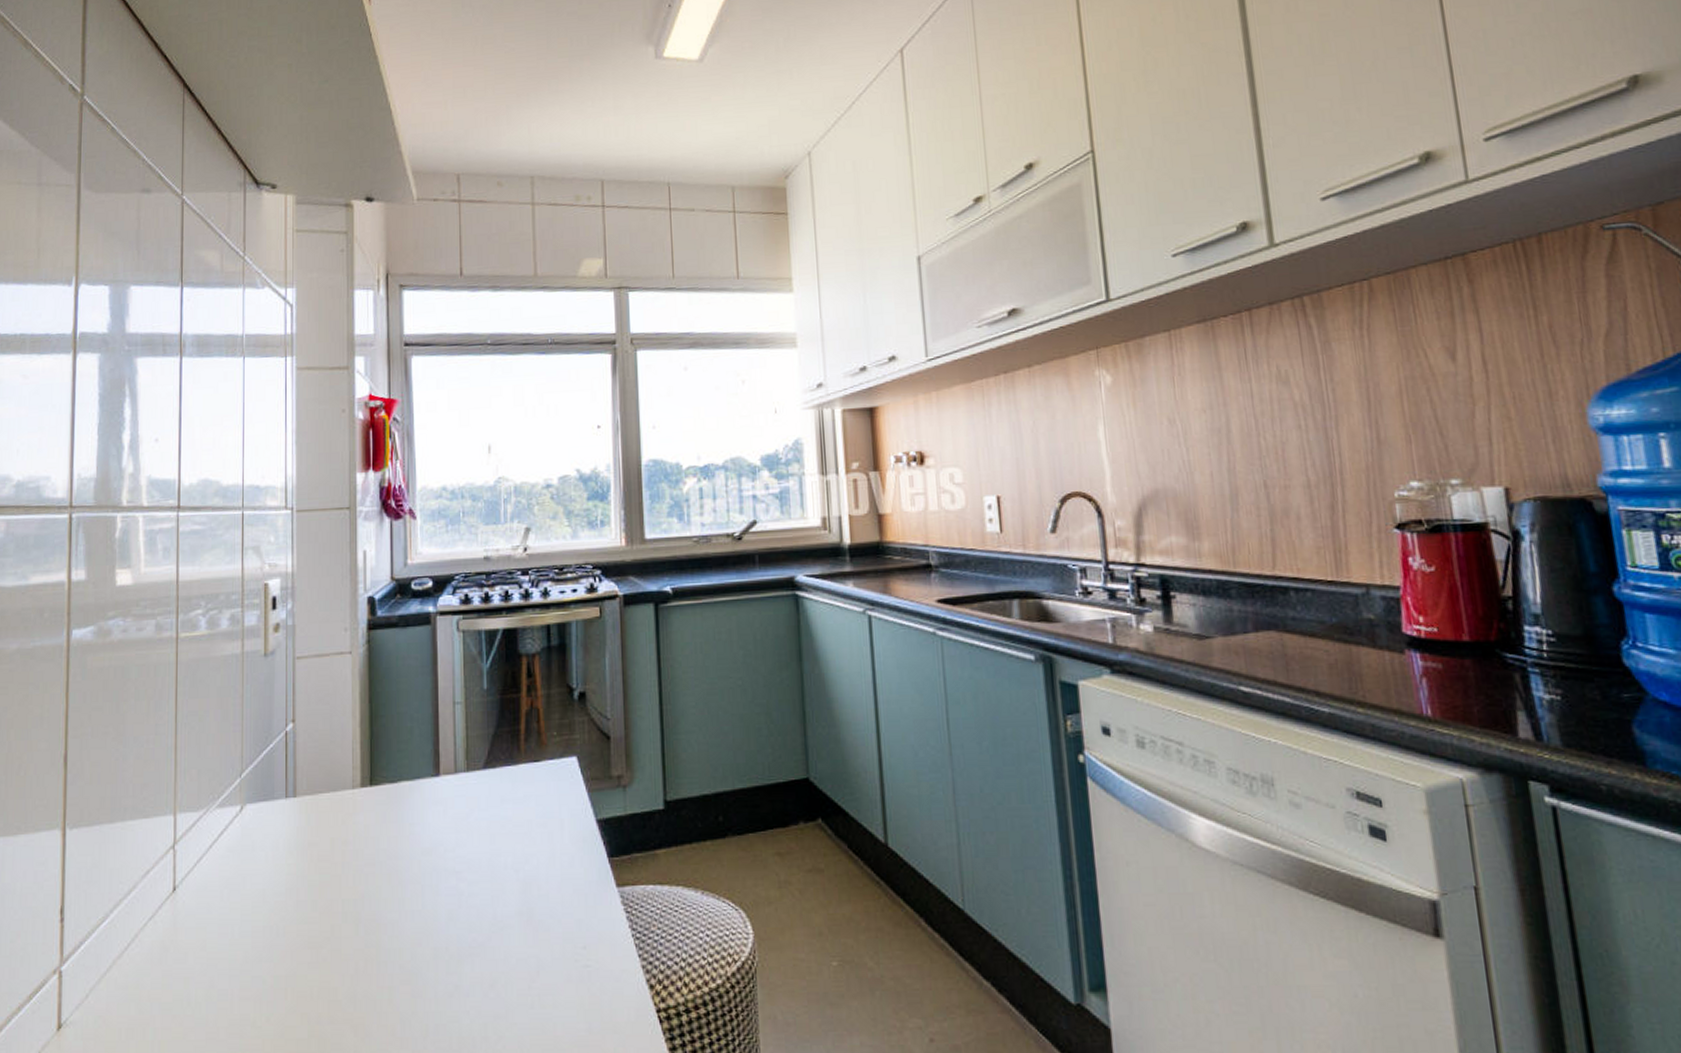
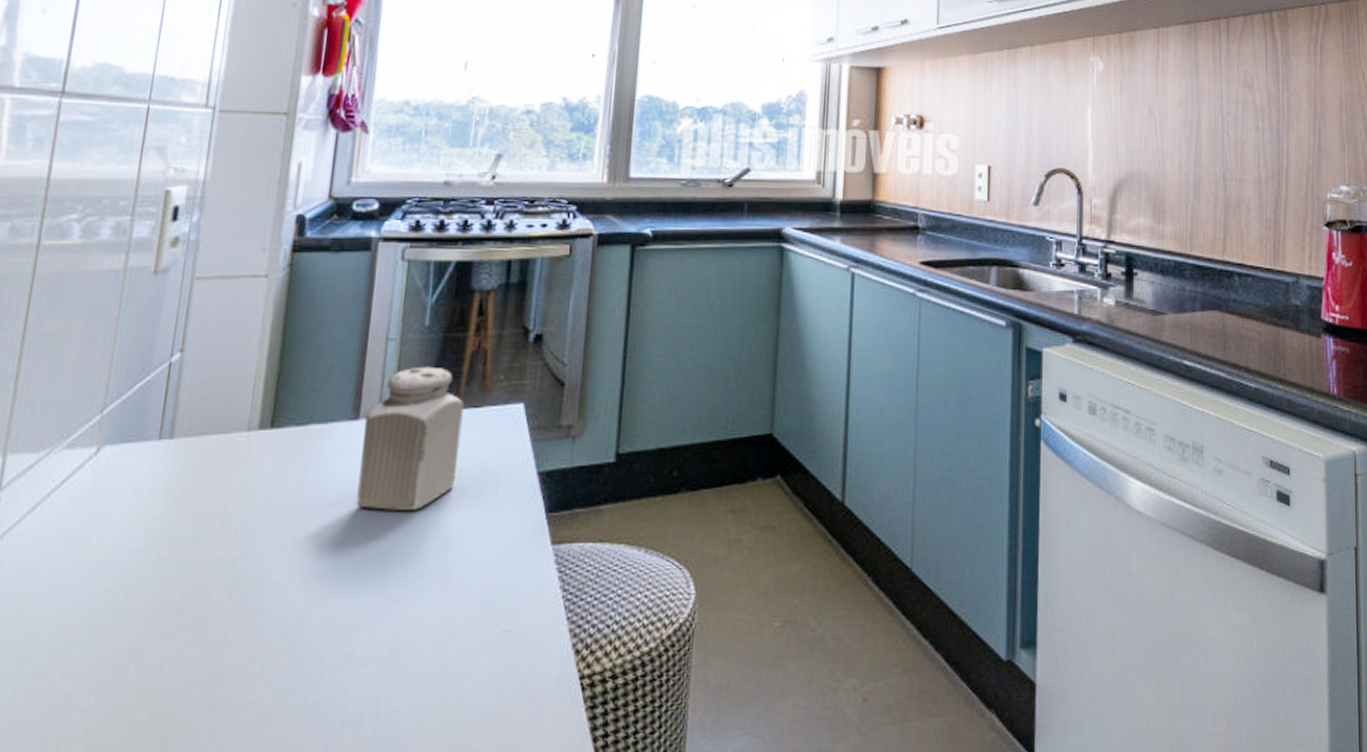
salt shaker: none [444,726,527,857] -> present [356,366,464,510]

